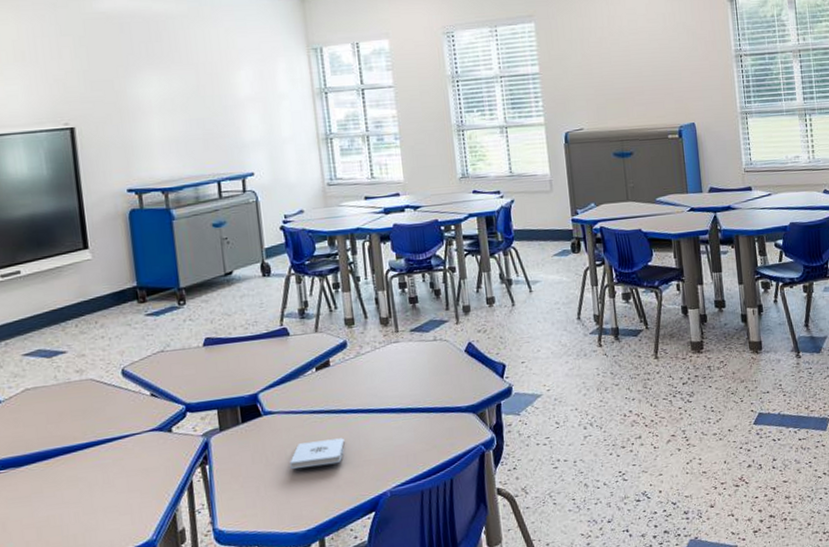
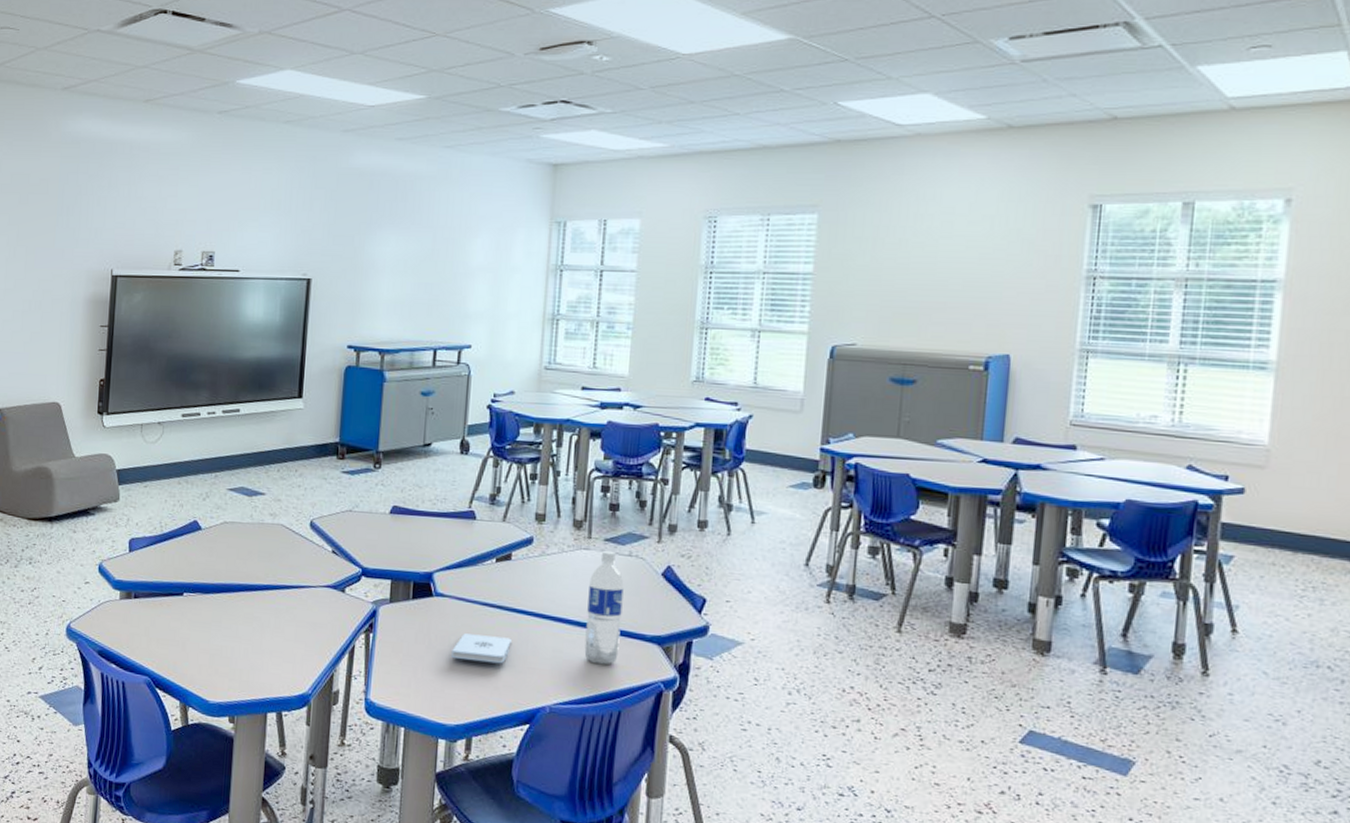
water bottle: none [404,340,441,443] -> present [584,551,624,665]

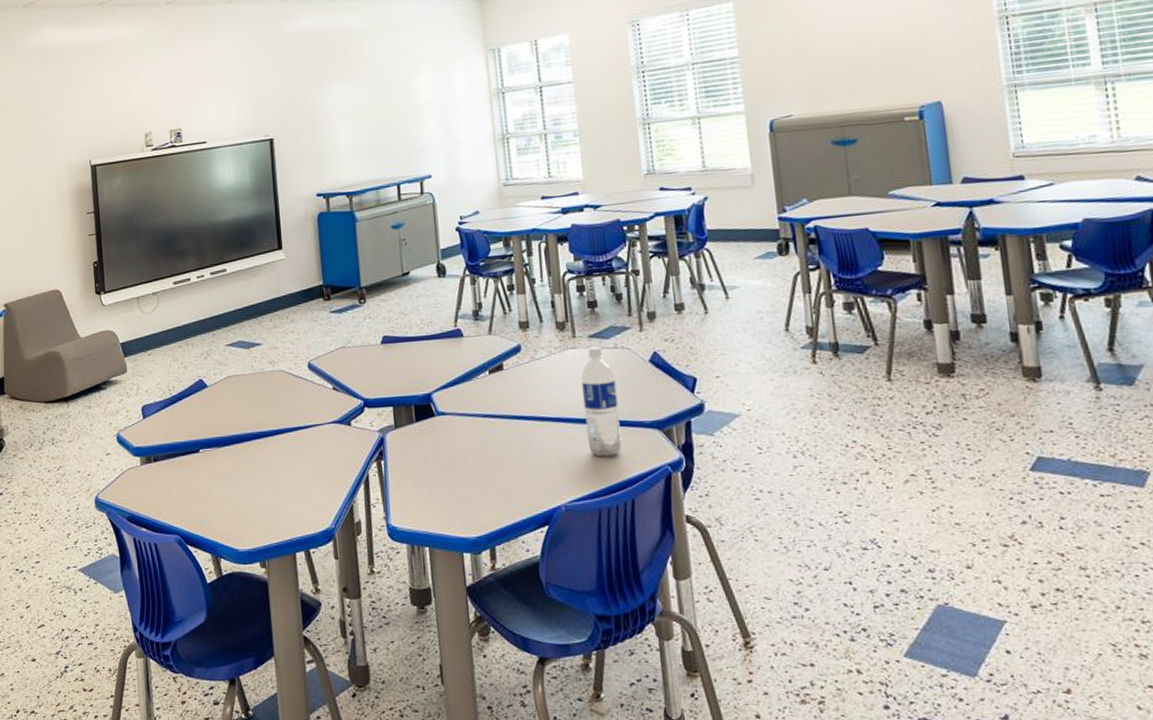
notepad: present [451,633,512,664] -> none [462,445,517,473]

